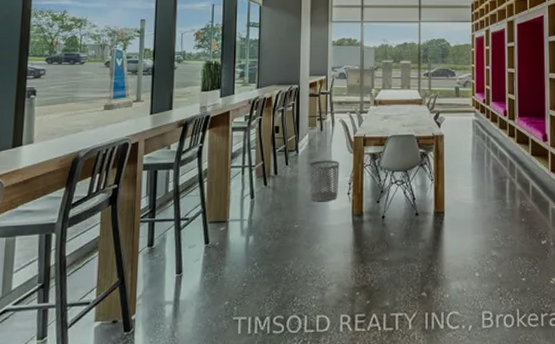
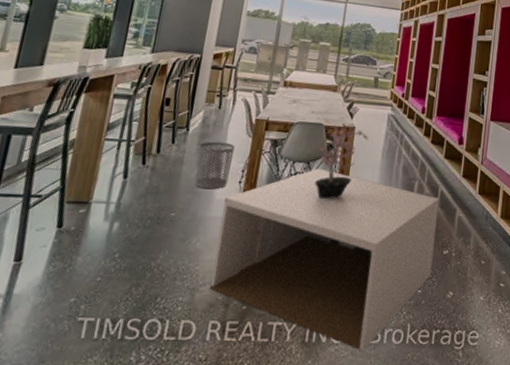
coffee table: none [337,175,532,335] -> present [210,168,439,351]
potted plant: none [412,136,458,202] -> present [315,126,370,199]

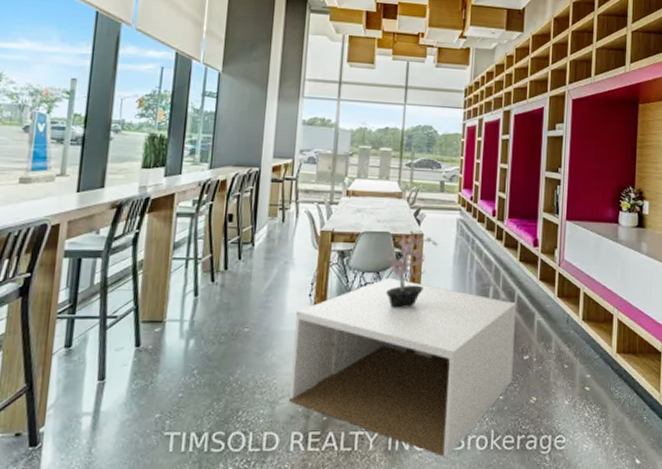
waste bin: present [194,141,235,190] -> none [265,255,302,304]

